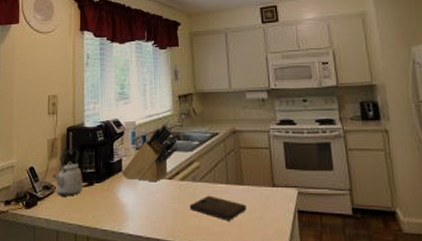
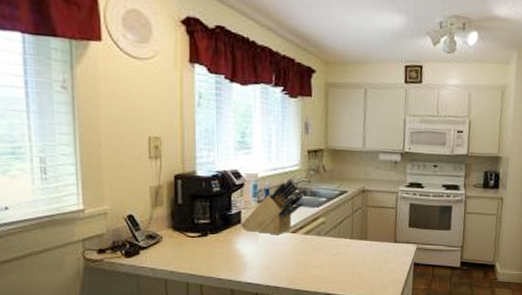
kettle: present [52,149,83,196] -> none [158,198,195,246]
cutting board: present [189,195,247,221] -> none [312,248,368,271]

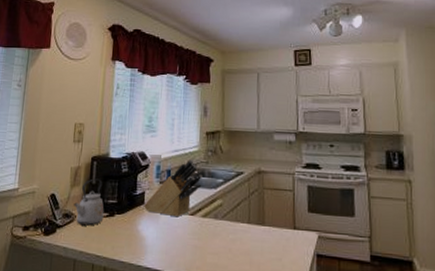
kettle: none [158,198,195,246] -> present [73,178,104,226]

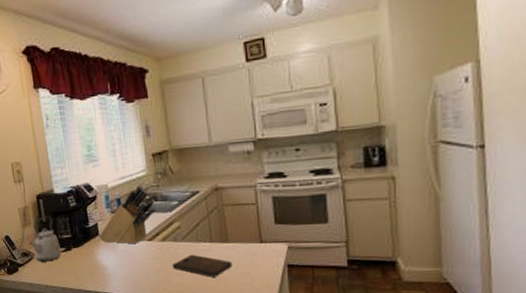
cutting board: none [209,233,266,260] -> present [172,254,232,277]

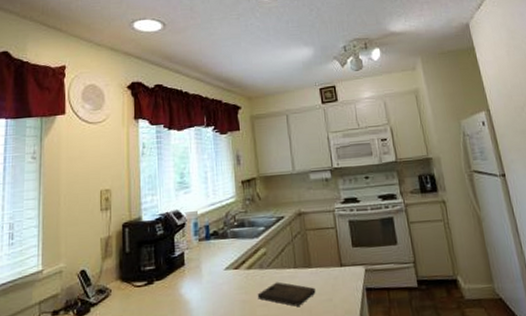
kettle: present [29,216,62,262] -> none [107,246,142,300]
knife block: present [99,185,156,244] -> none [184,211,243,274]

